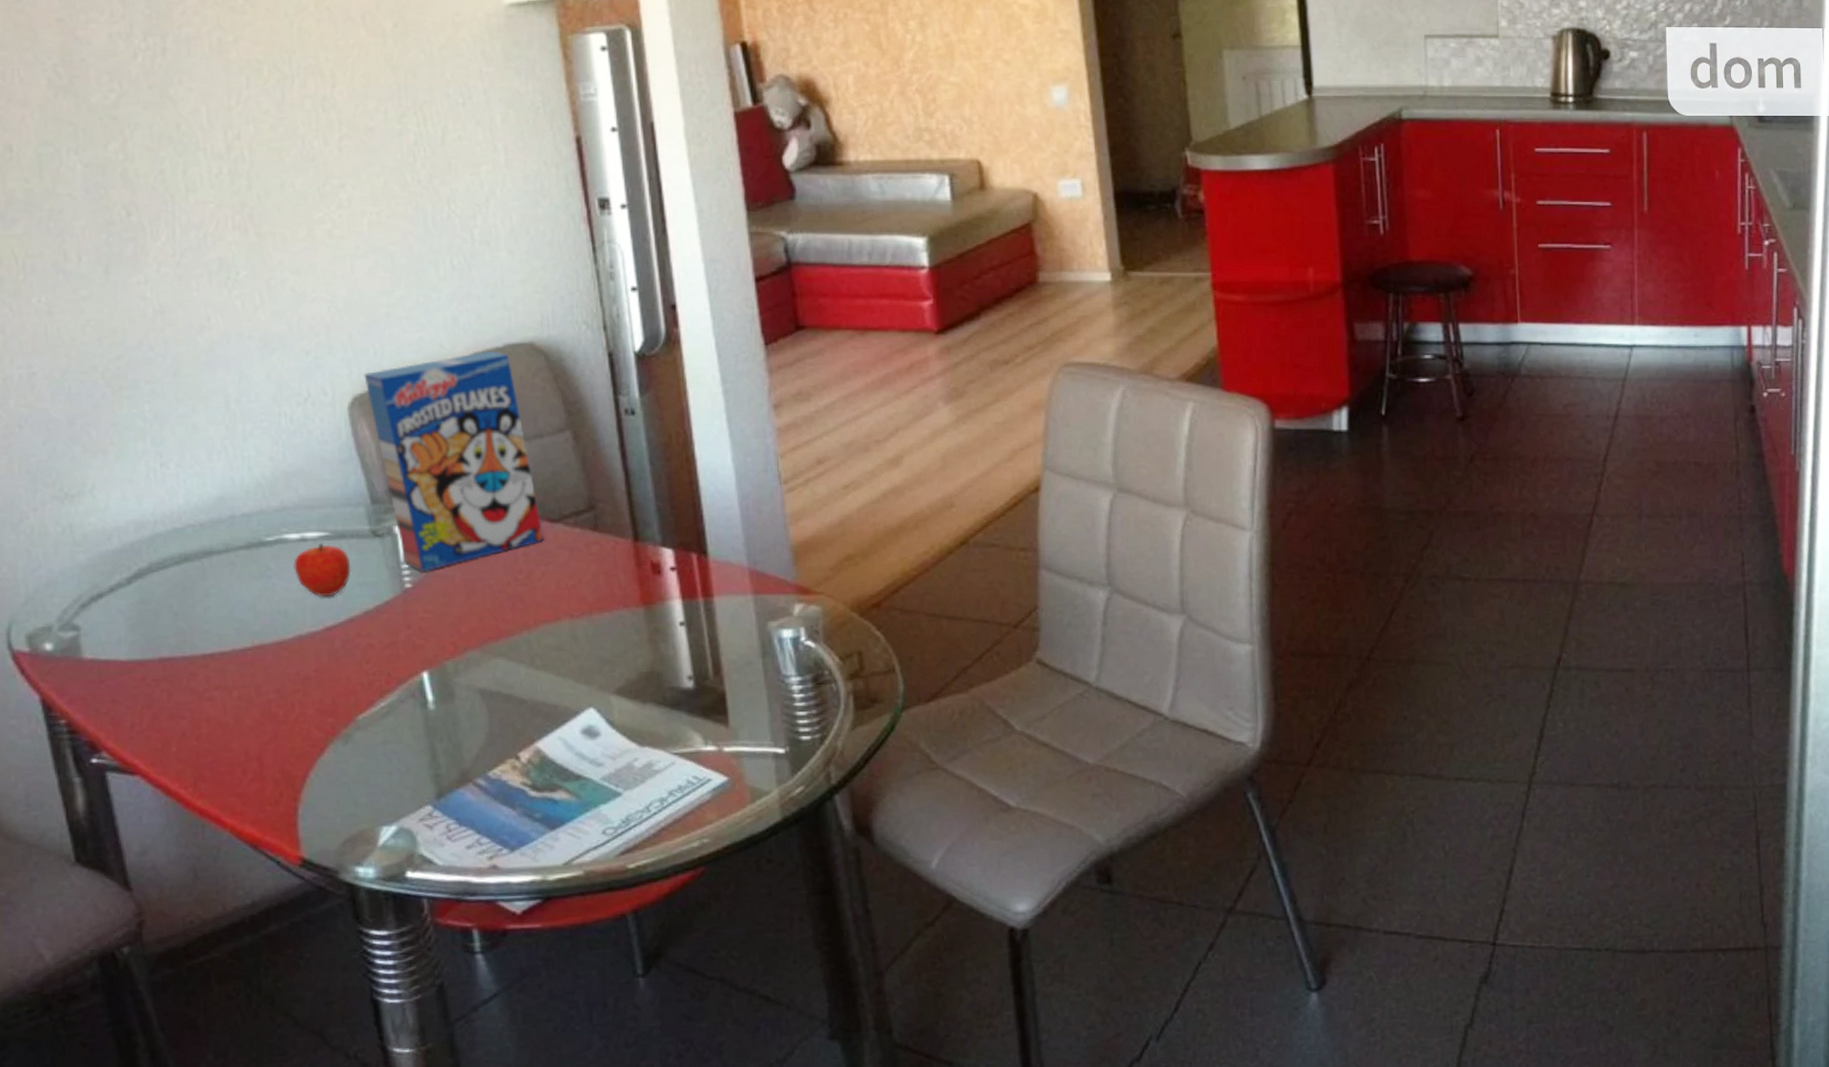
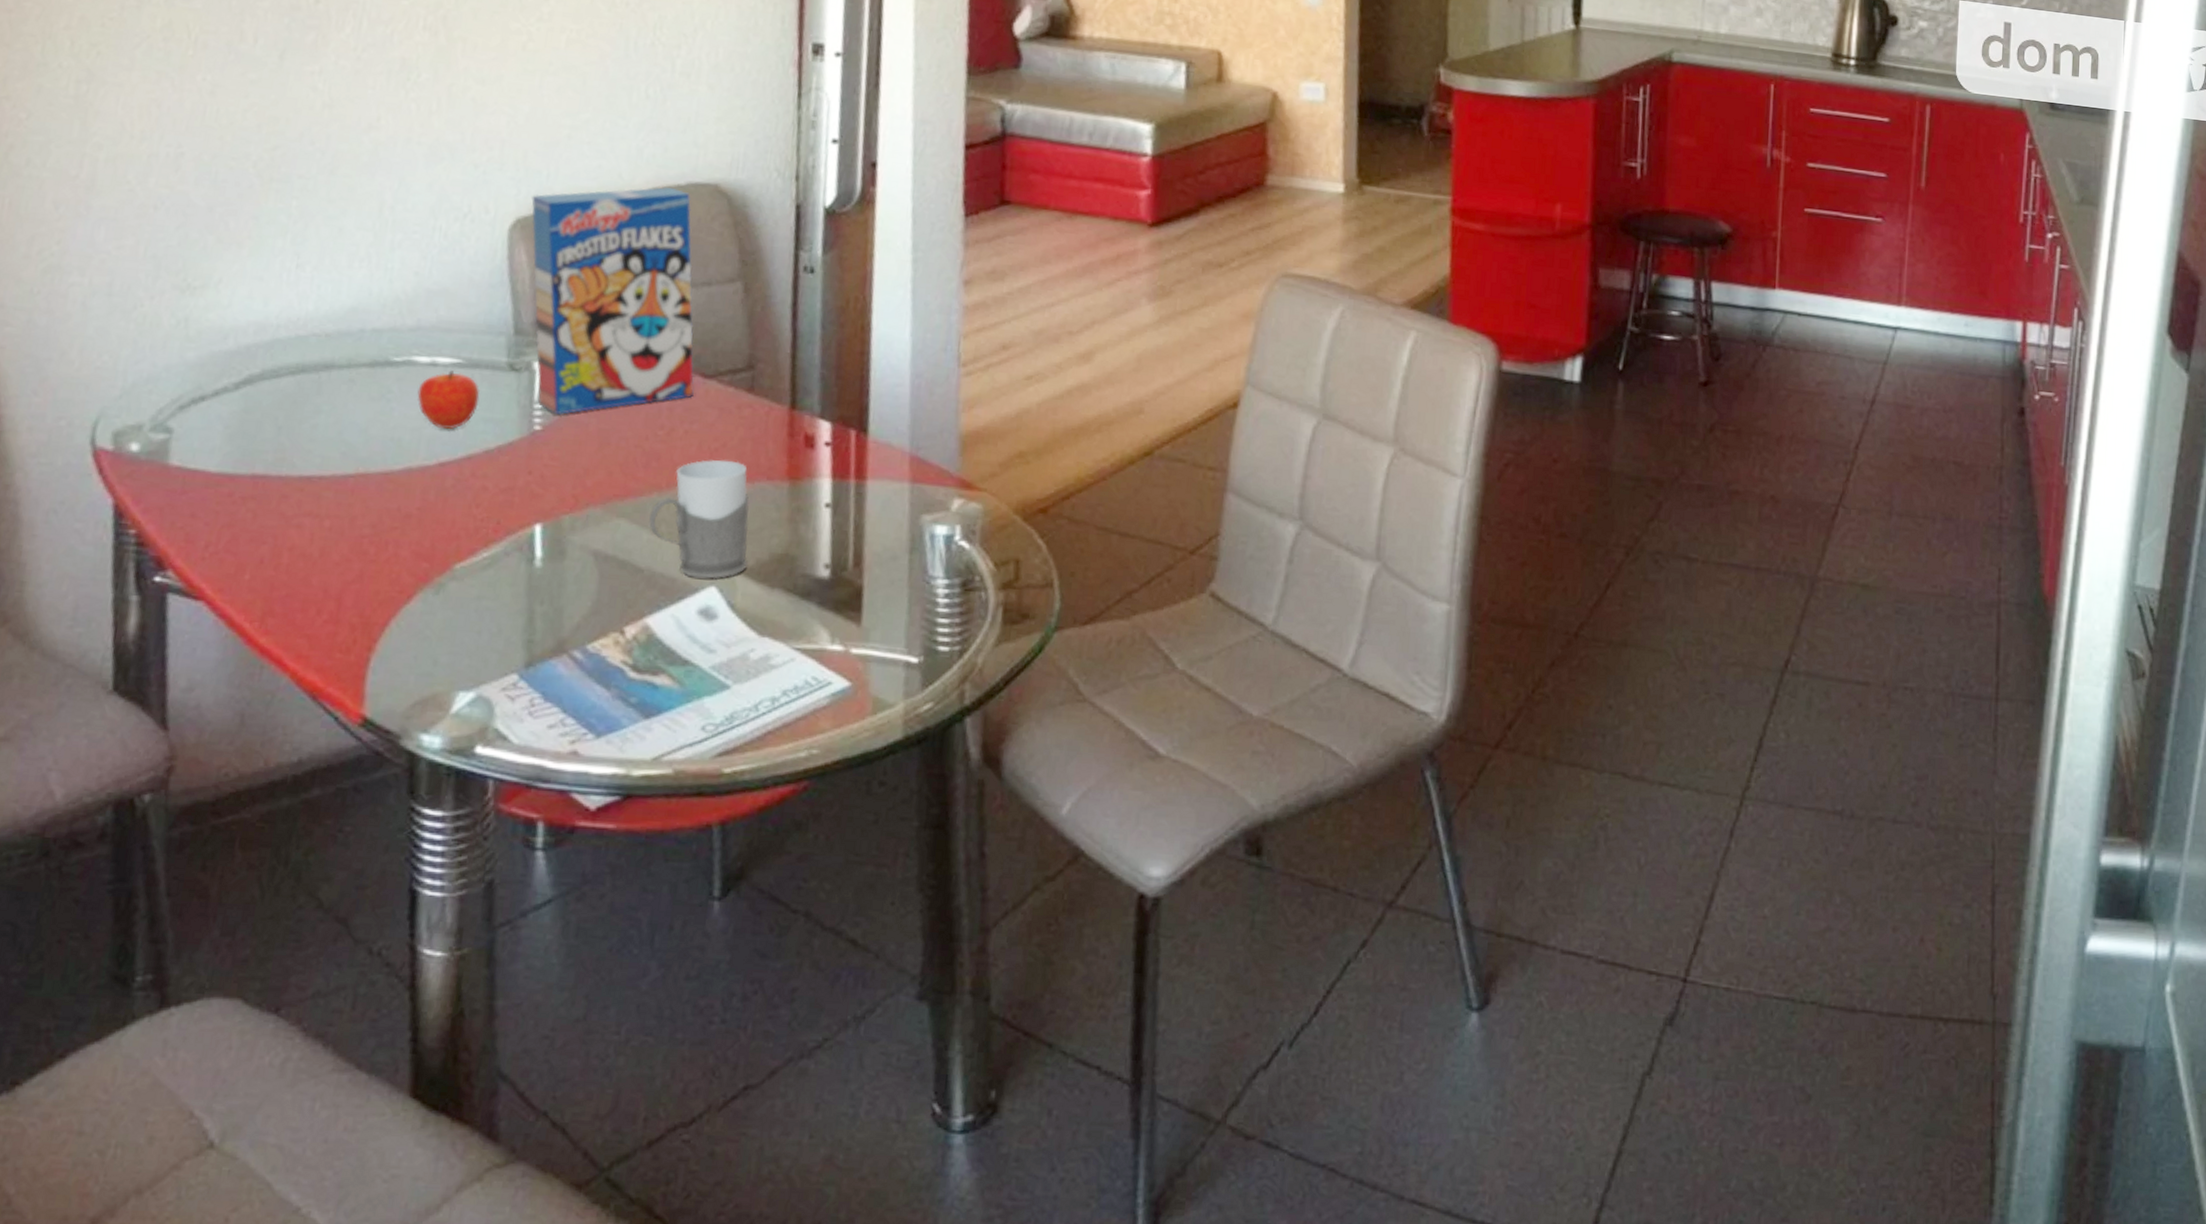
mug: none [524,594,619,702] -> present [649,460,749,579]

